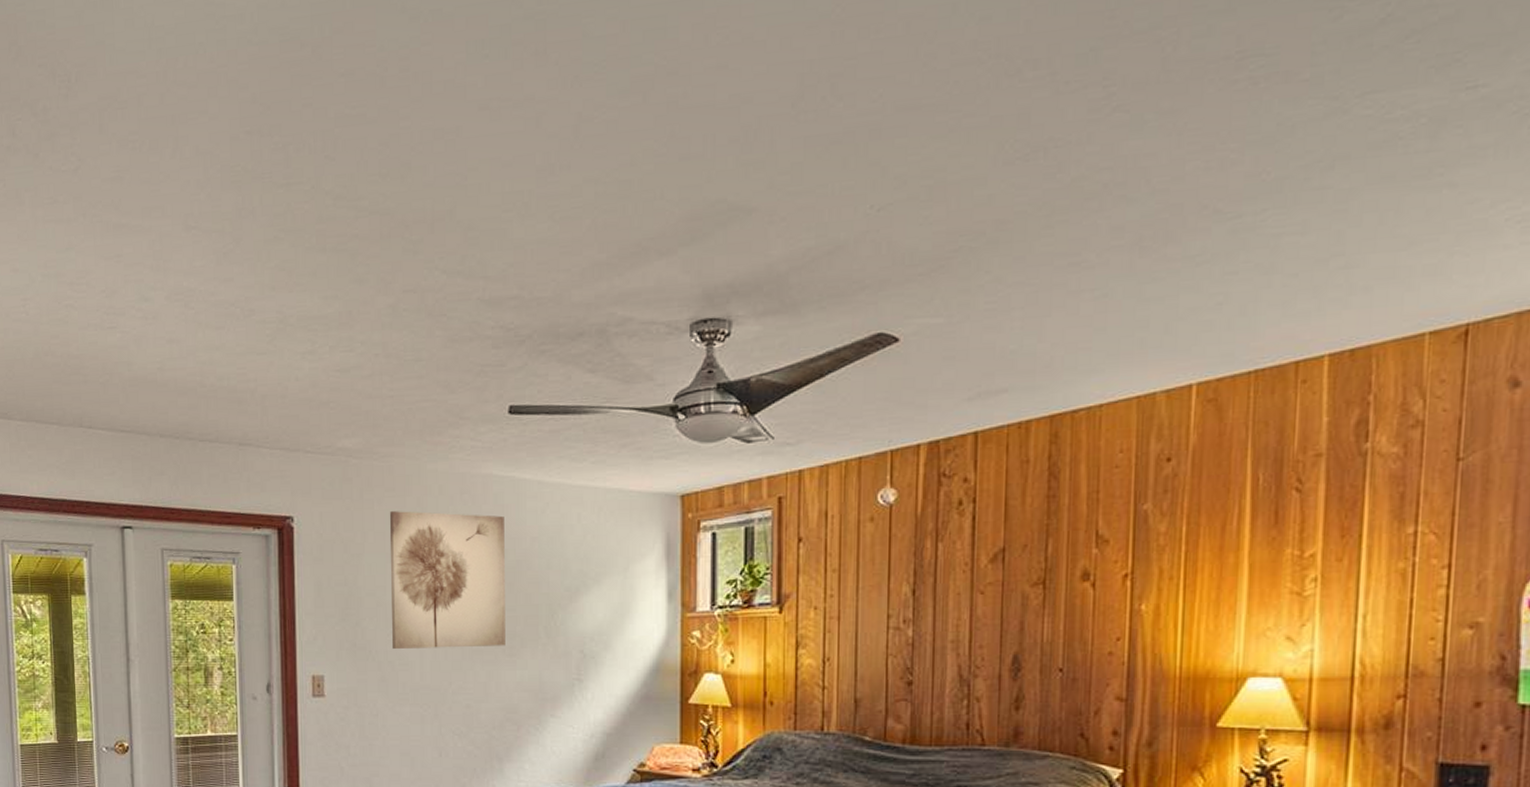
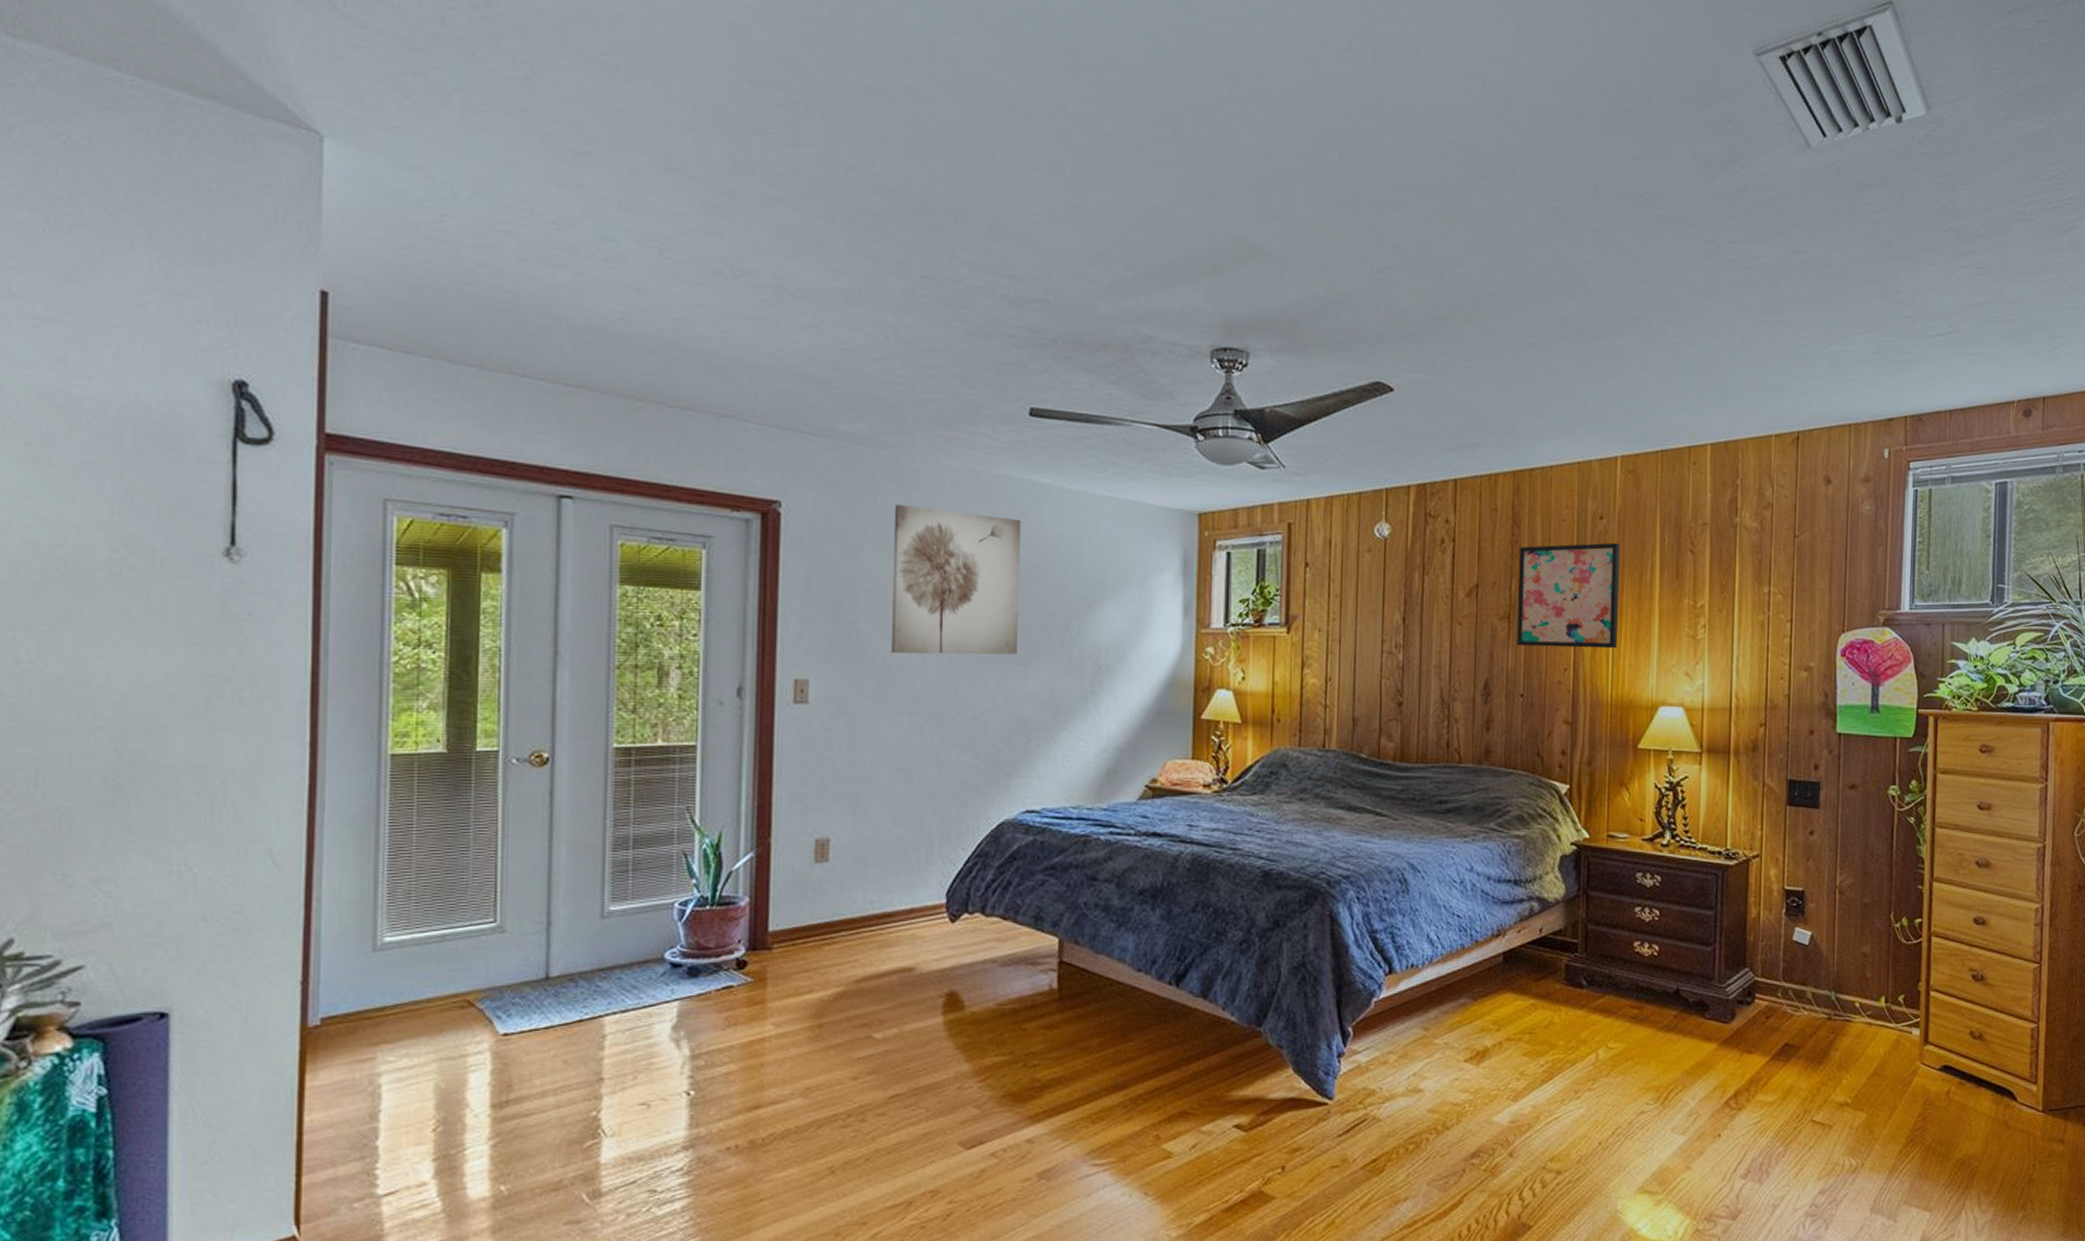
wall art: none [1055,487,1196,614] -> present [1517,542,1621,649]

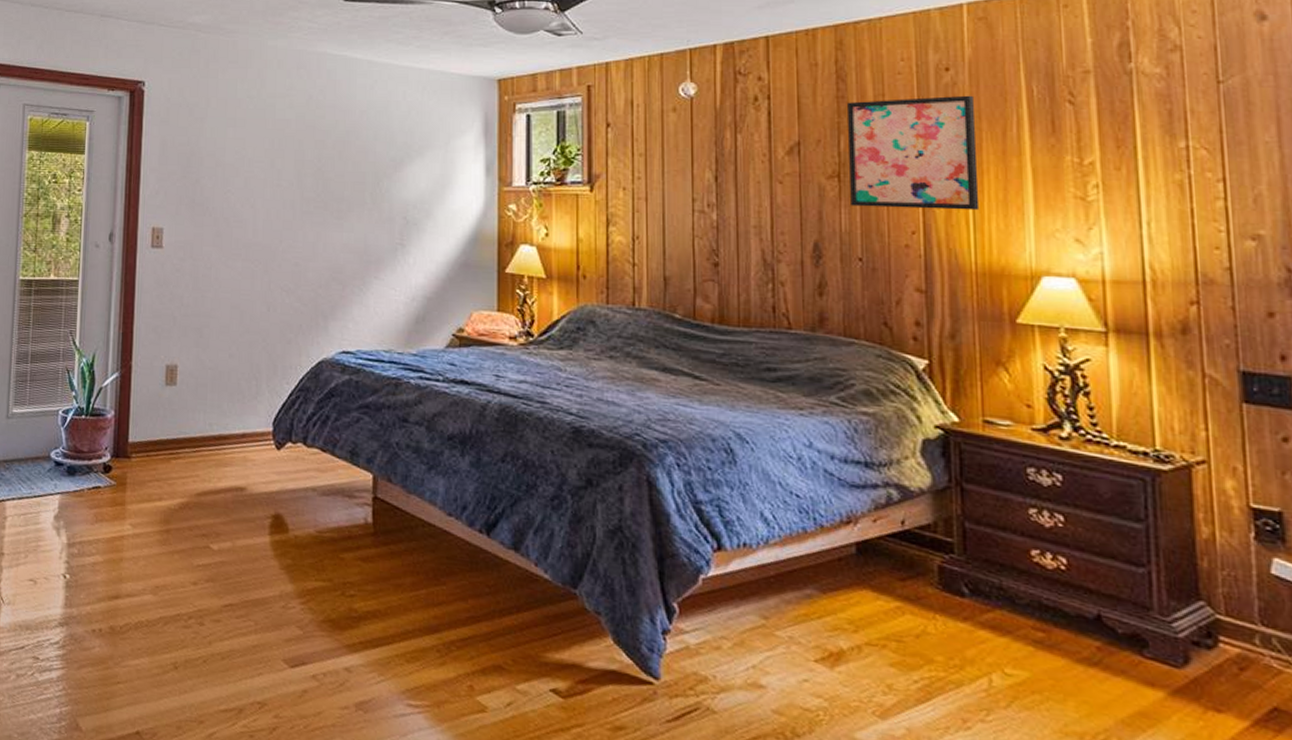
wall art: present [891,505,1021,655] -> none [229,81,336,209]

